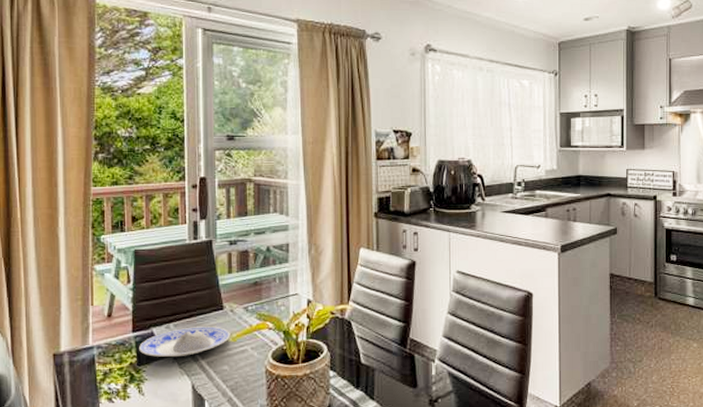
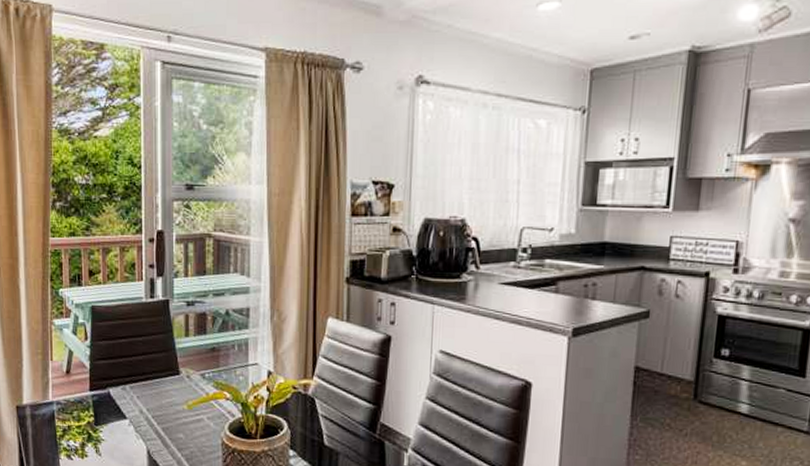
plate: present [139,326,230,358] -> none [96,390,186,421]

